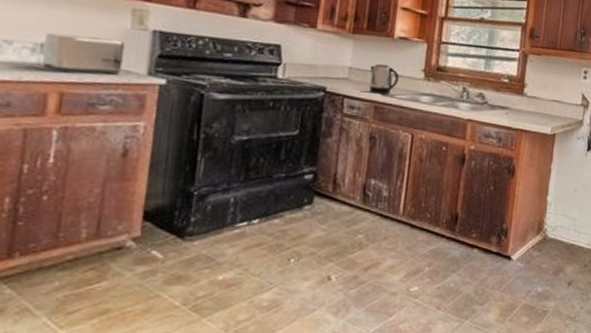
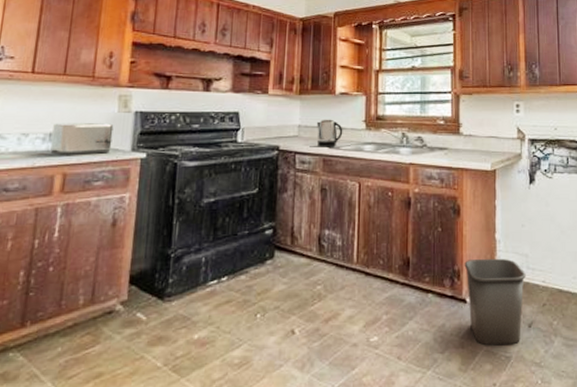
waste bin: none [512,218,572,300] -> present [464,258,526,346]

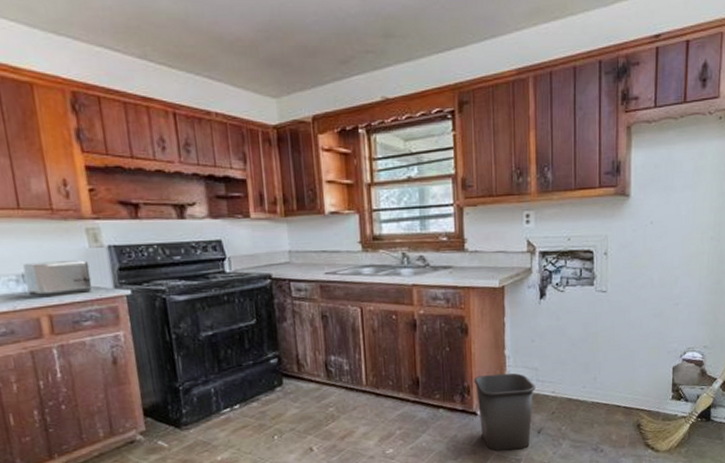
kettle: present [316,119,343,147] -> none [307,242,338,273]

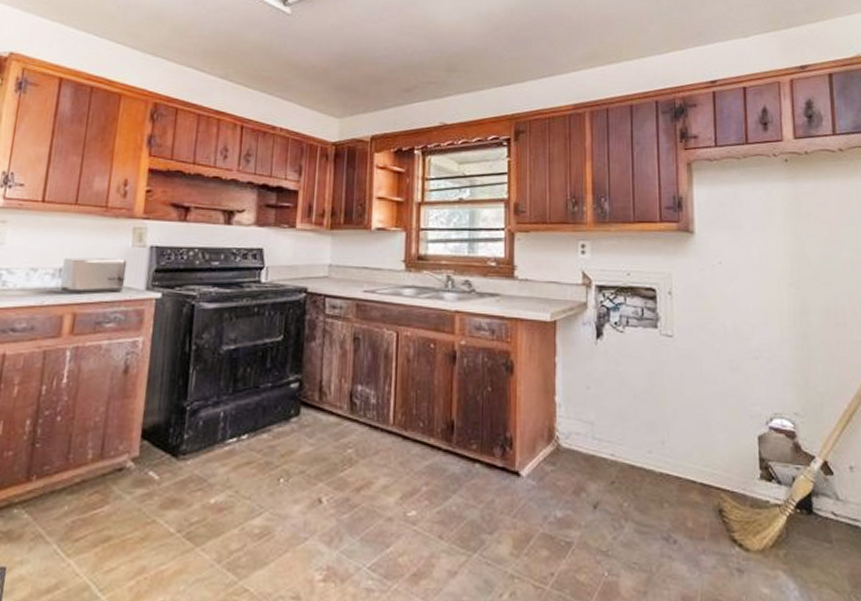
waste bin: present [474,373,536,451] -> none [518,424,591,528]

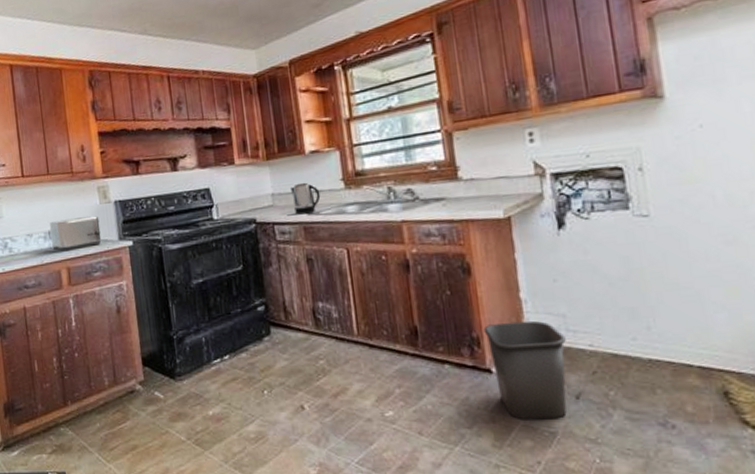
kettle: none [349,258,380,291] -> present [289,182,321,215]
waste bin: none [518,424,591,528] -> present [483,320,567,420]

